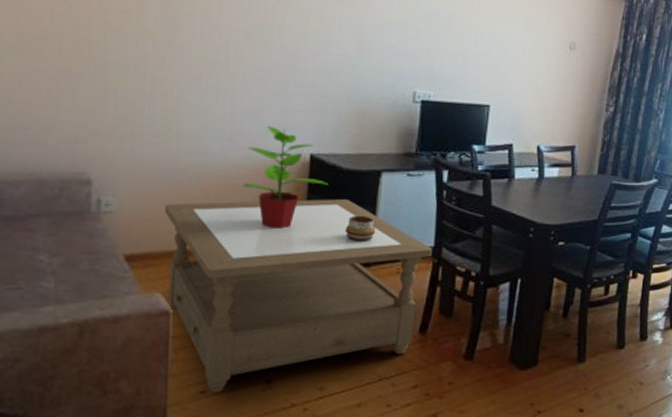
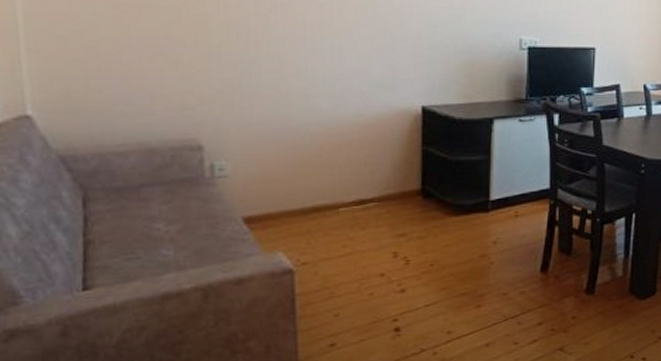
coffee table: present [165,199,432,393] -> none [280,149,548,345]
potted plant: present [243,126,329,229] -> none [357,81,442,182]
decorative bowl: present [344,215,376,242] -> none [461,163,492,188]

